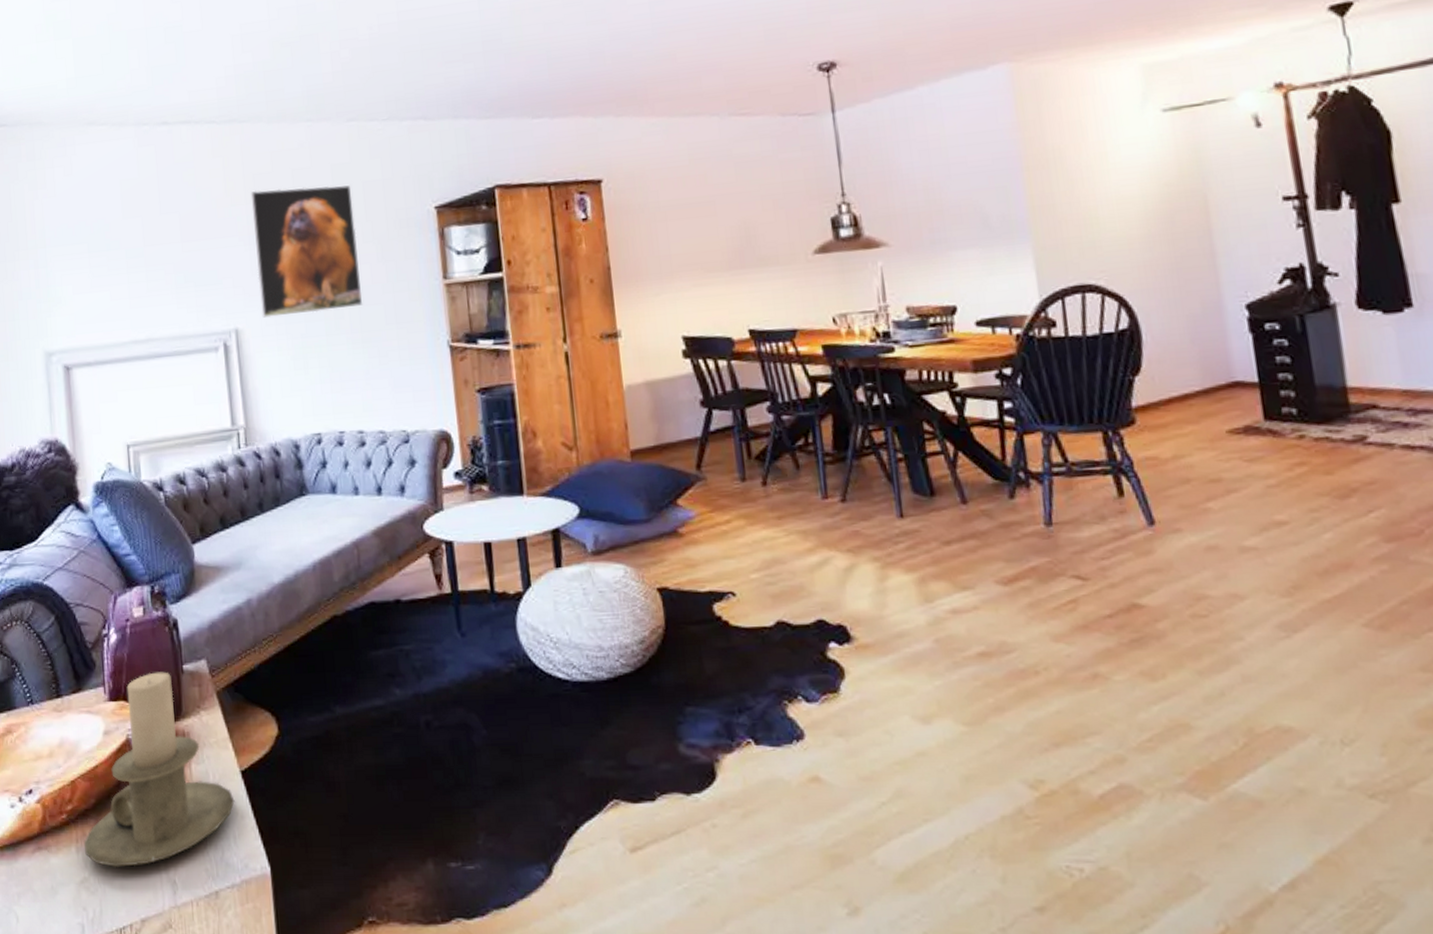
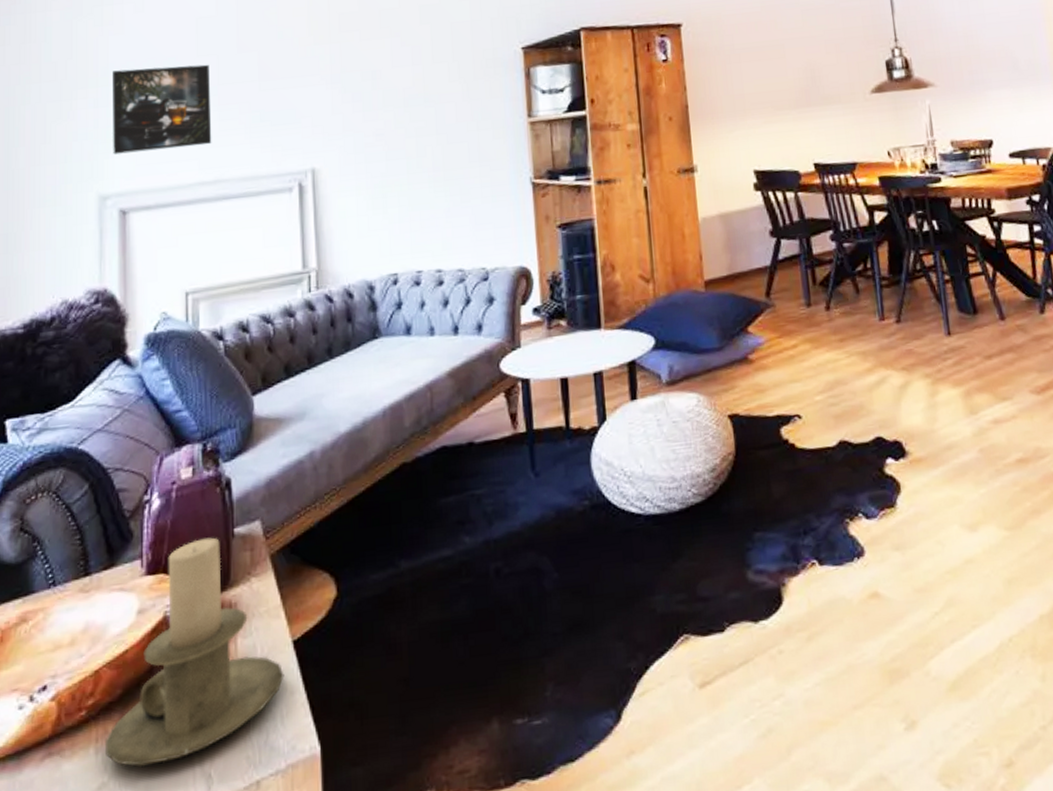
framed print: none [49,226,142,313] -> present [113,64,212,155]
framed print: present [250,185,363,318] -> none [335,26,447,157]

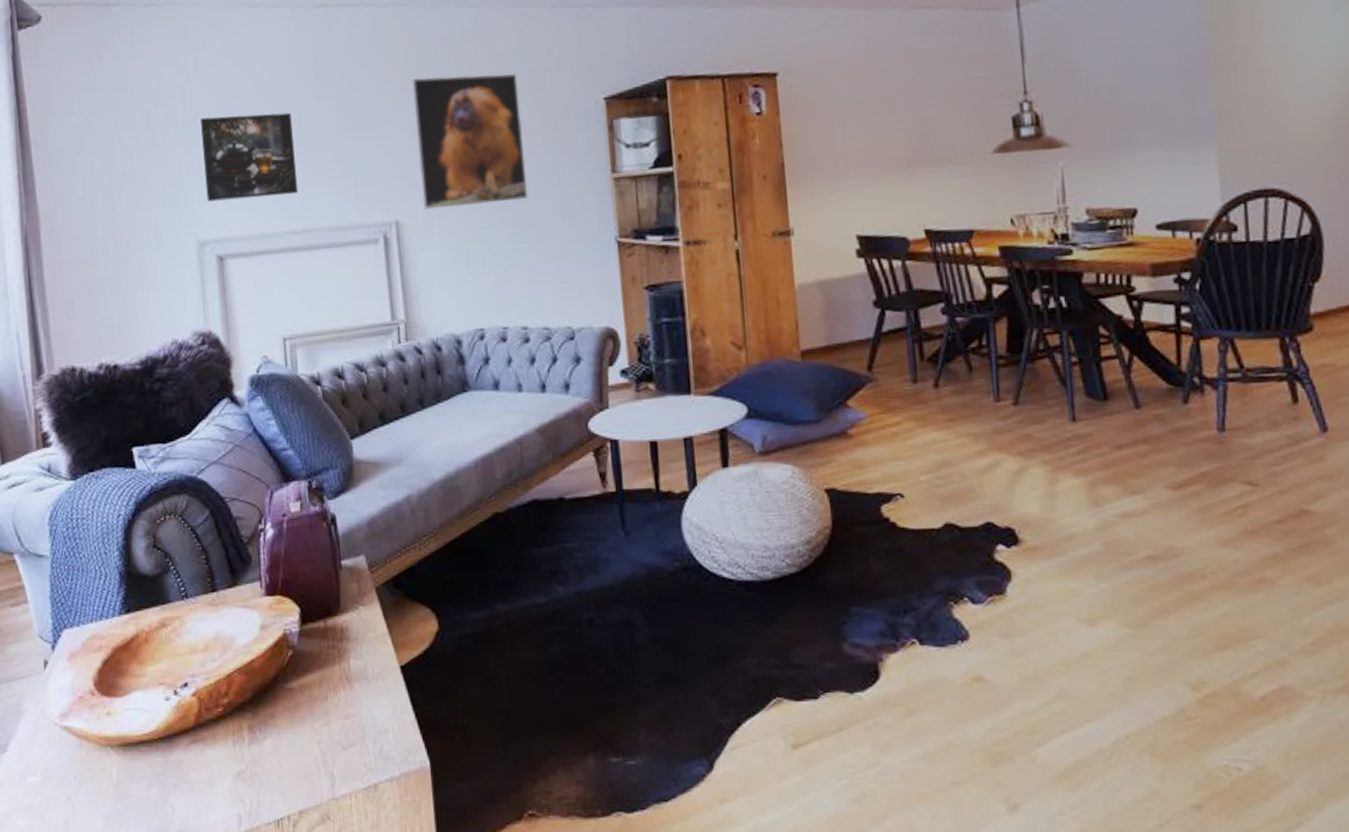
candle holder: present [106,537,284,767] -> none [241,567,394,760]
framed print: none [335,26,447,157] -> present [412,74,529,210]

